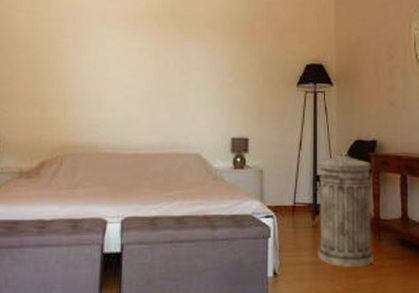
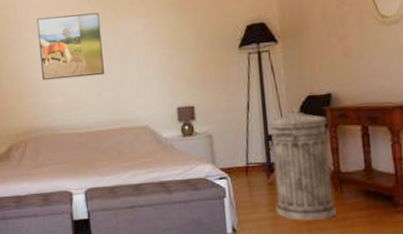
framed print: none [93,25,164,95] -> present [36,12,104,81]

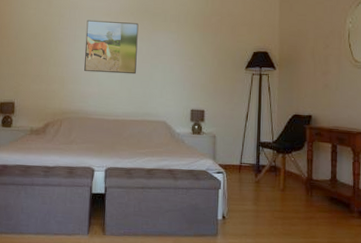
trash can: present [269,109,336,221] -> none [259,123,307,217]

